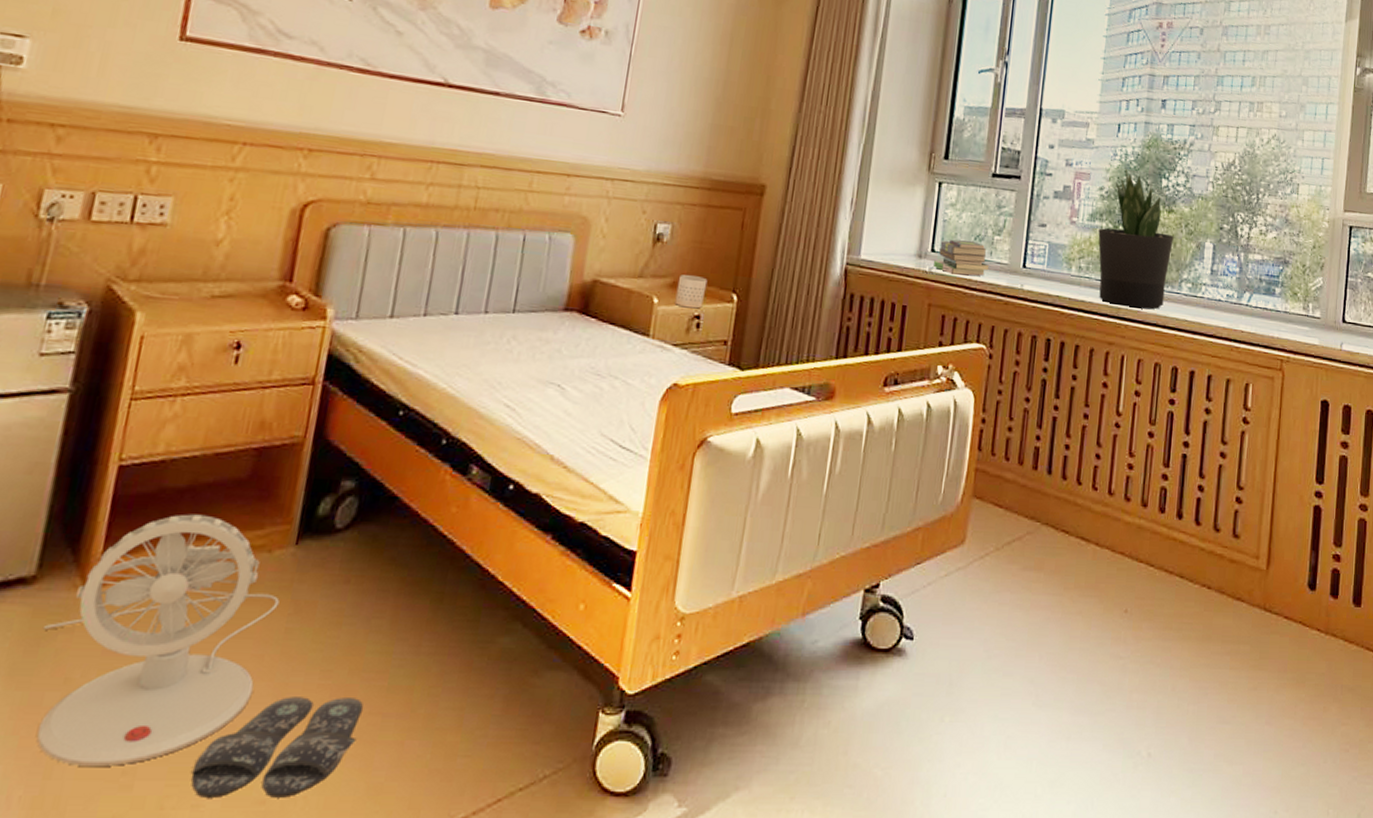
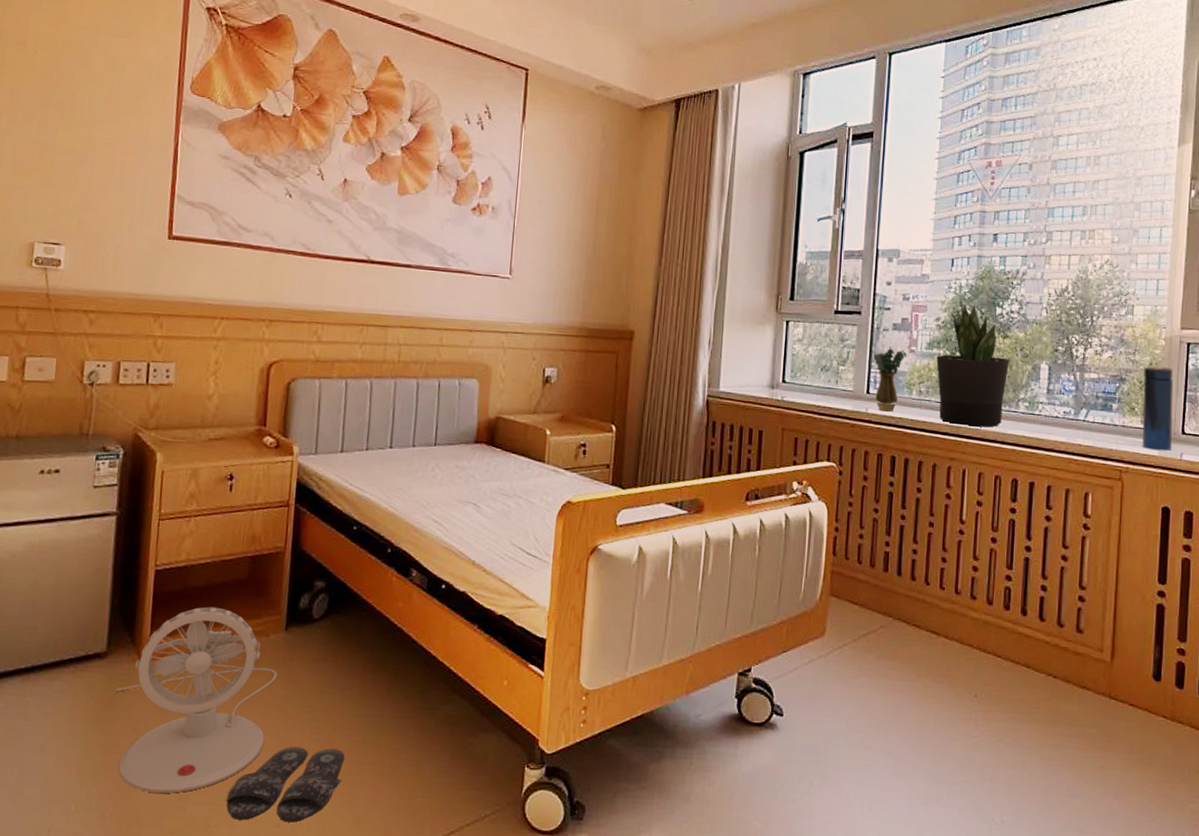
mug: present [674,274,708,309] -> none [564,410,590,439]
books: present [934,239,989,276] -> none [785,371,836,403]
vase: none [1031,216,1068,289] -> present [874,346,907,412]
thermos: none [1303,249,1336,340] -> present [1141,365,1174,451]

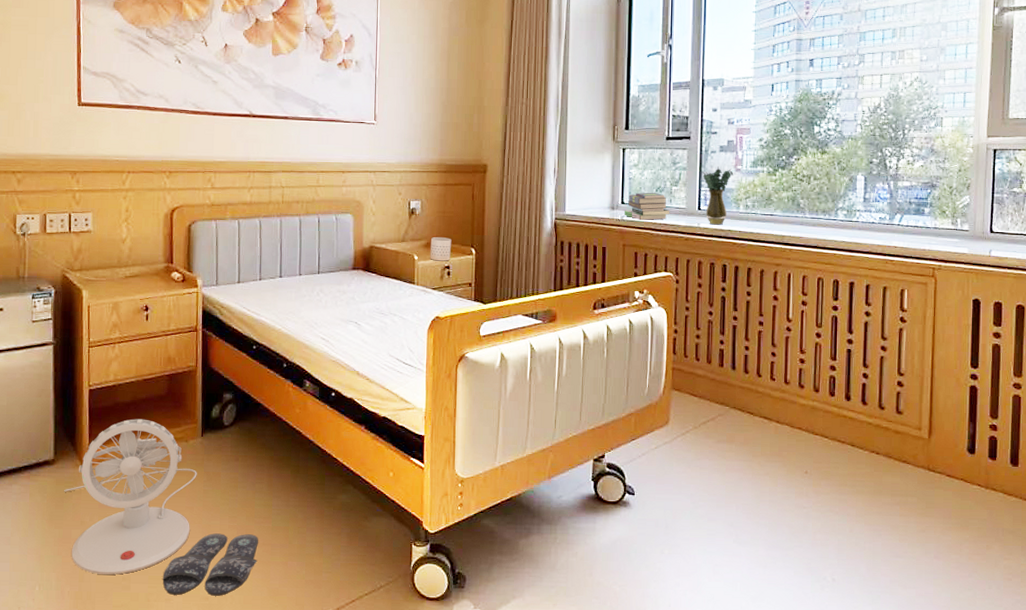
mug: none [564,410,590,439] -> present [430,237,452,261]
books: none [785,371,836,403] -> present [625,192,670,221]
planter: present [936,298,1009,427] -> none [761,120,828,235]
thermos: present [1141,365,1174,451] -> none [952,172,982,249]

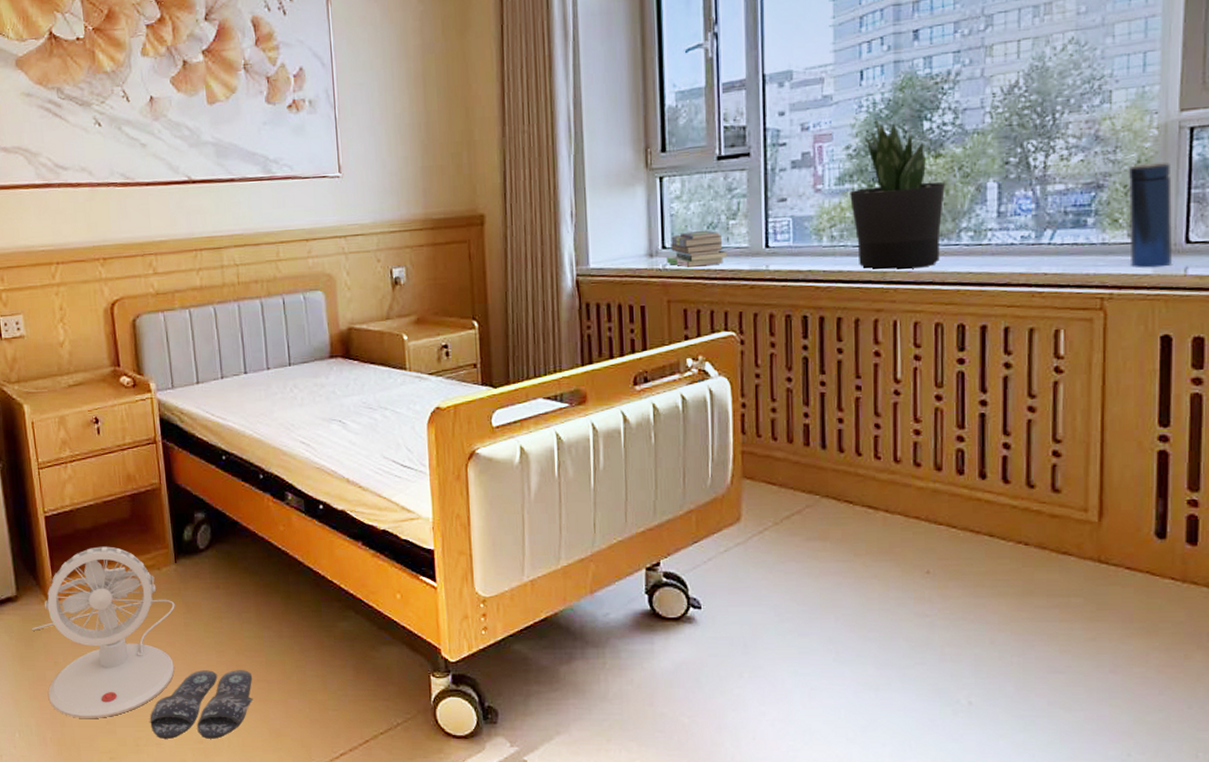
mug: present [430,237,452,261] -> none [421,310,449,340]
vase: present [703,167,734,225] -> none [770,189,812,266]
planter: none [761,120,828,235] -> present [850,117,945,270]
thermos: none [952,172,982,249] -> present [1128,162,1172,268]

